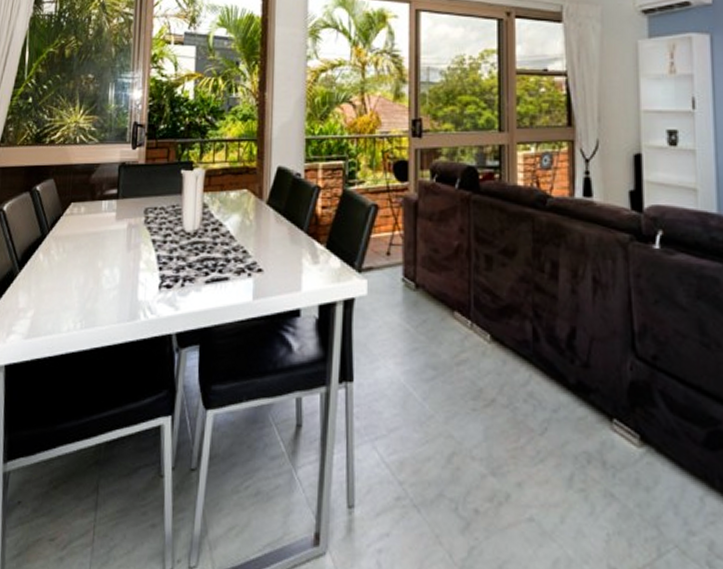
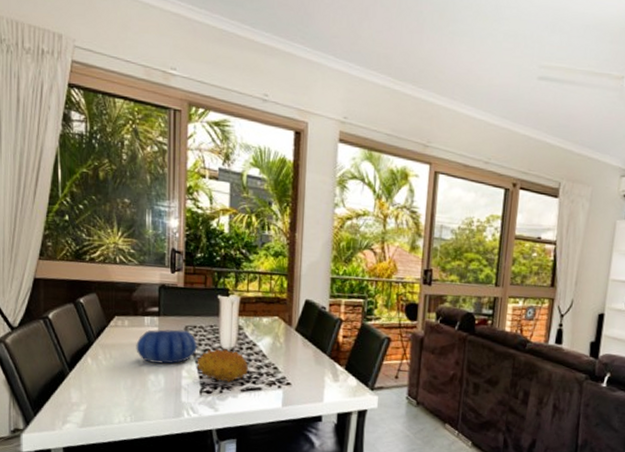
decorative bowl: none [91,213,157,256] -> present [136,329,197,364]
fruit: none [156,232,215,273] -> present [196,348,249,383]

